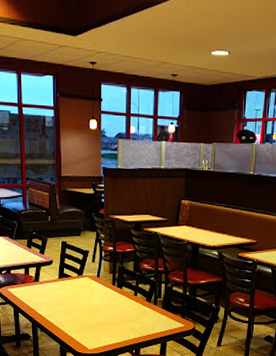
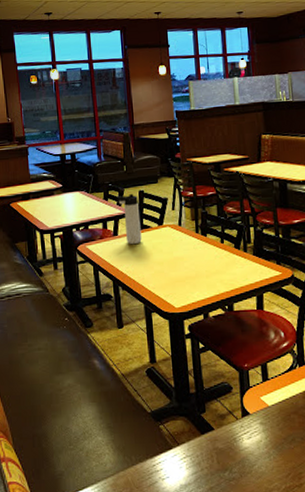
thermos bottle: none [40,244,62,291] -> present [116,194,142,245]

